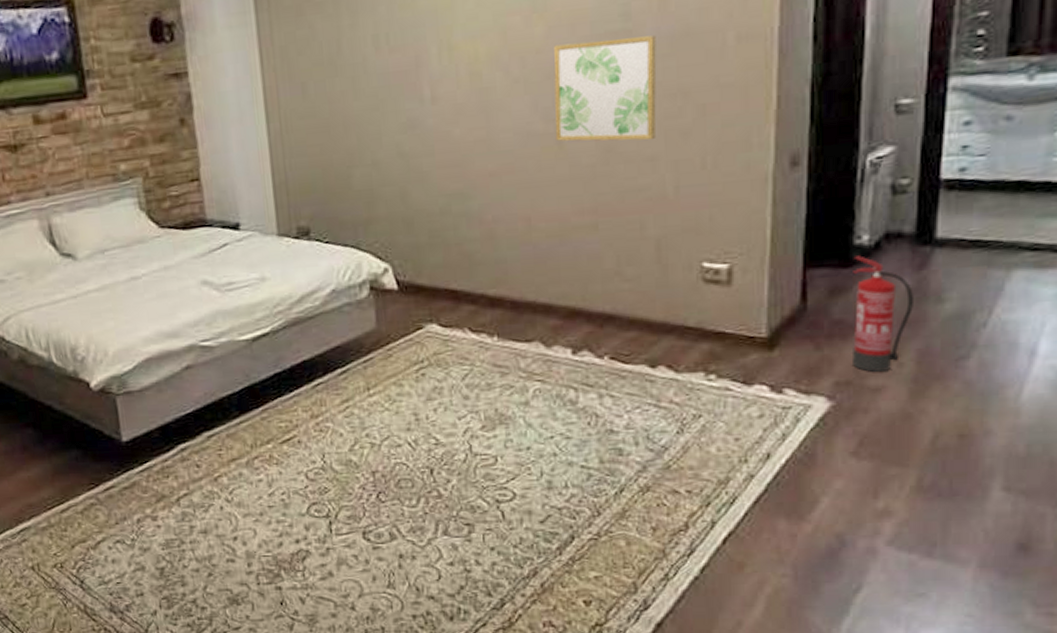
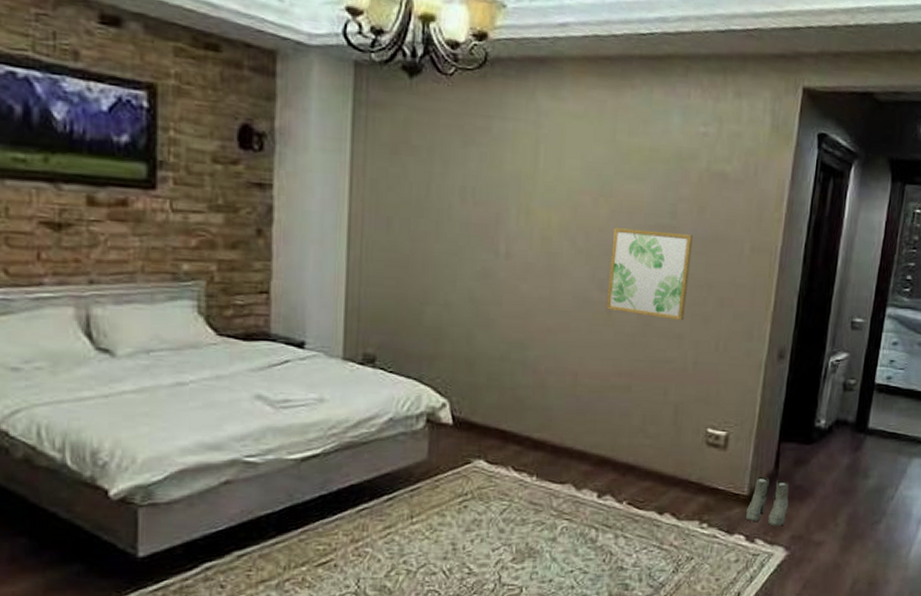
boots: none [768,312,826,372] -> present [746,476,789,526]
fire extinguisher: present [853,255,913,372] -> none [805,435,850,529]

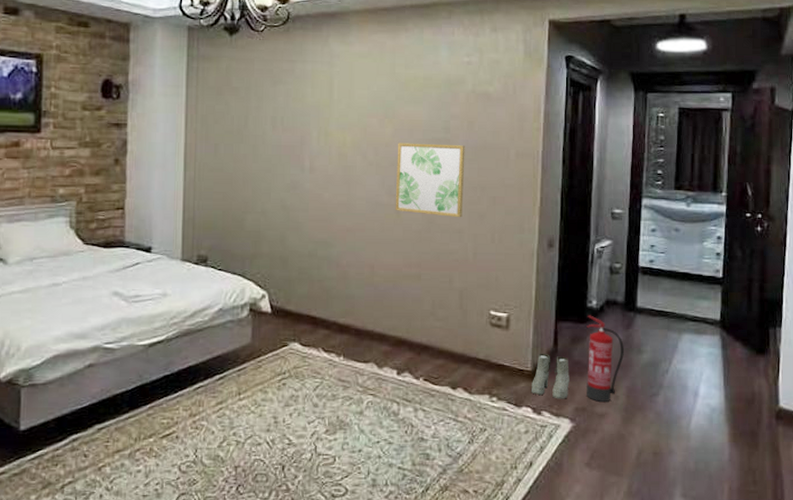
fire extinguisher: none [805,435,850,529] -> present [587,315,624,402]

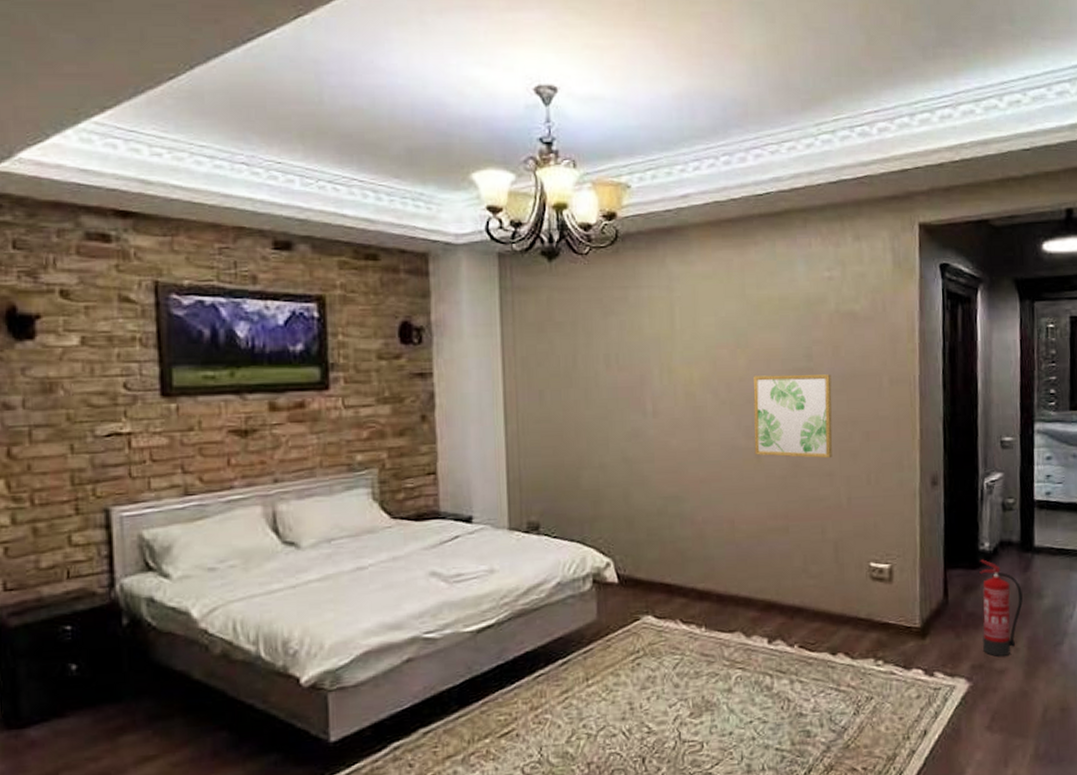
boots: present [532,353,570,399] -> none [921,606,964,657]

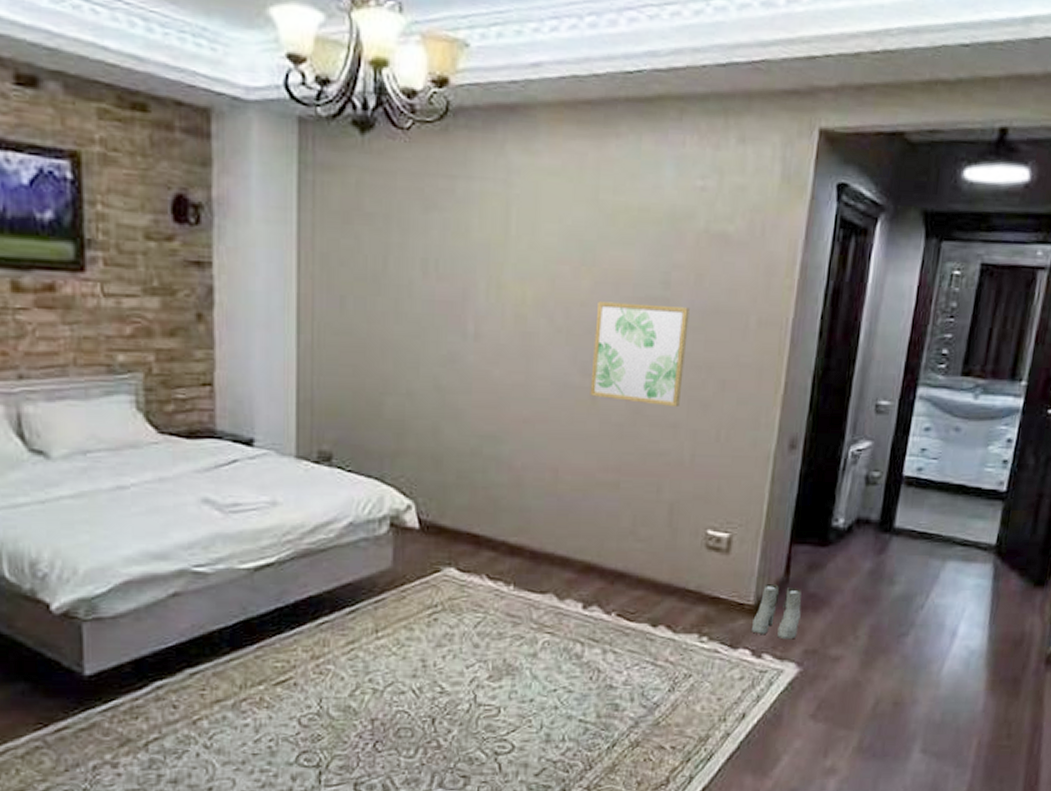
boots: none [921,606,964,657] -> present [752,583,802,640]
fire extinguisher: present [979,559,1023,656] -> none [820,536,873,643]

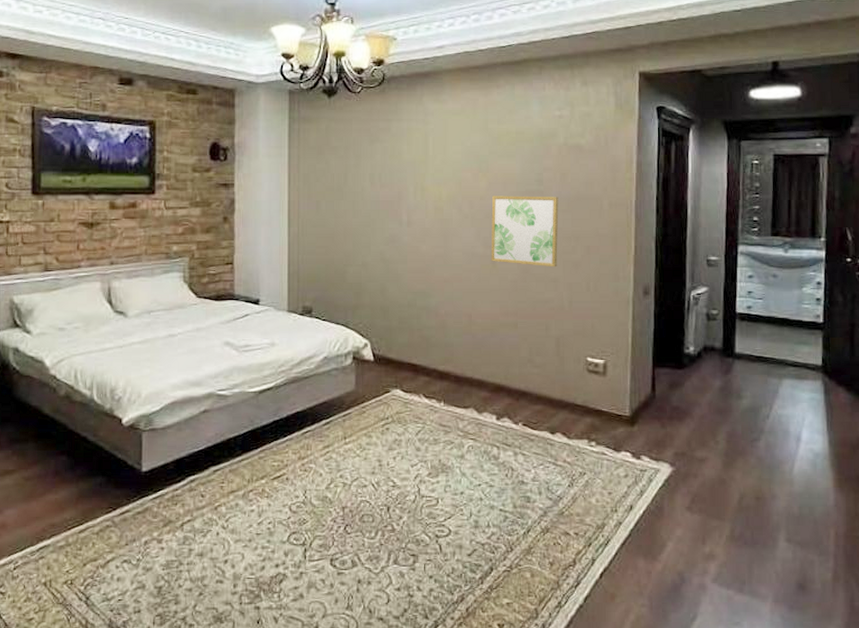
boots: present [752,583,802,640] -> none [630,398,668,444]

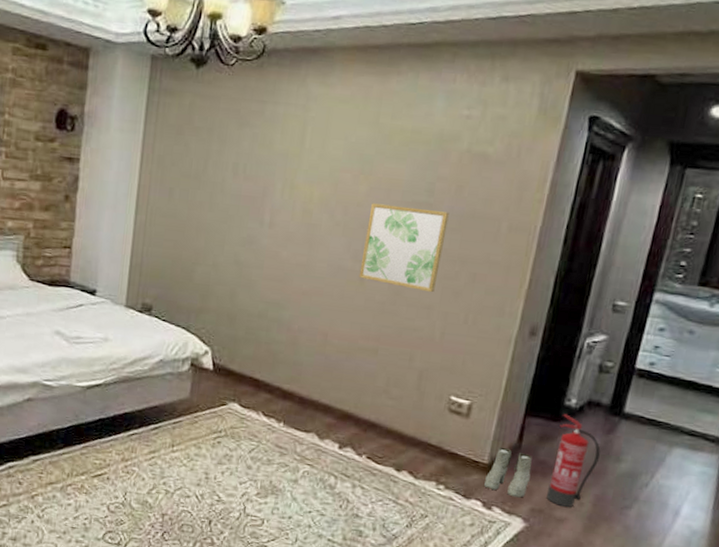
boots: none [630,398,668,444] -> present [484,447,532,498]
fire extinguisher: none [684,361,723,446] -> present [546,414,601,507]

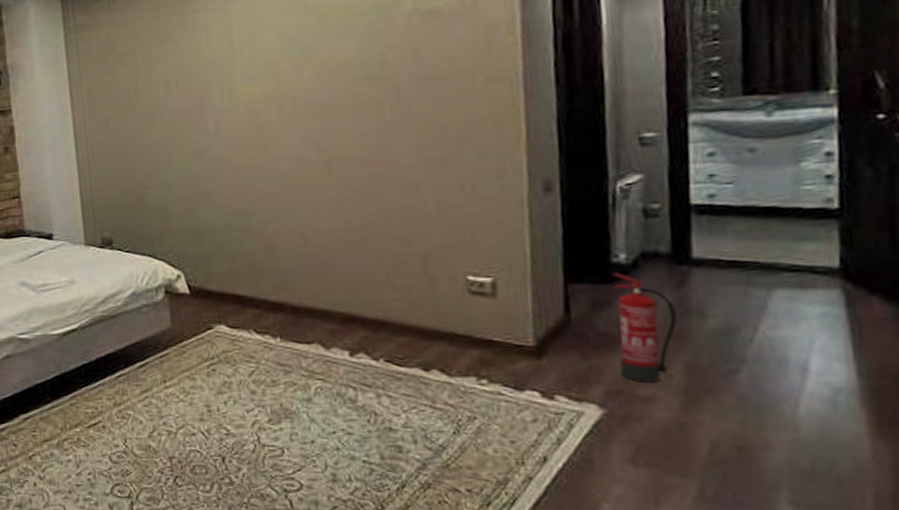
wall art: present [359,203,449,293] -> none [321,79,416,168]
boots: present [484,447,532,498] -> none [536,323,593,380]

